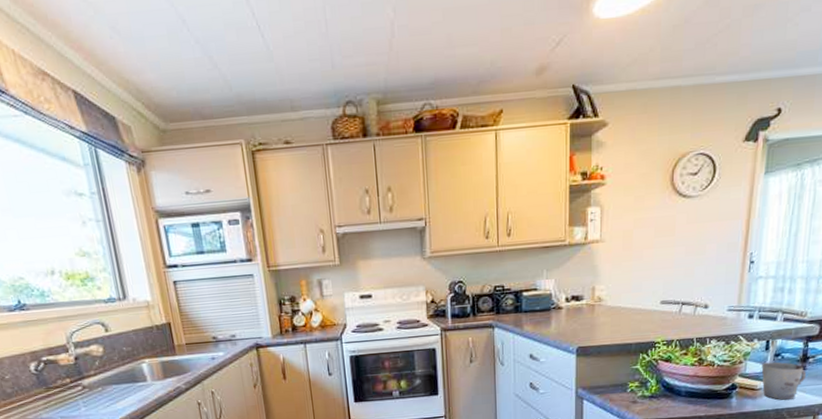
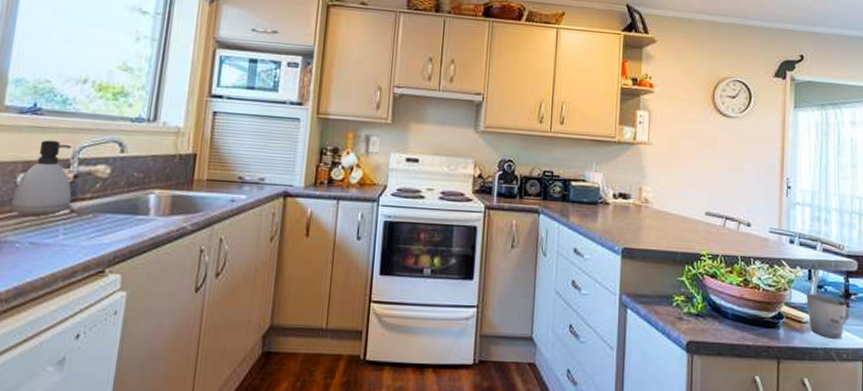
soap dispenser: none [32,330,81,397] -> present [10,140,72,217]

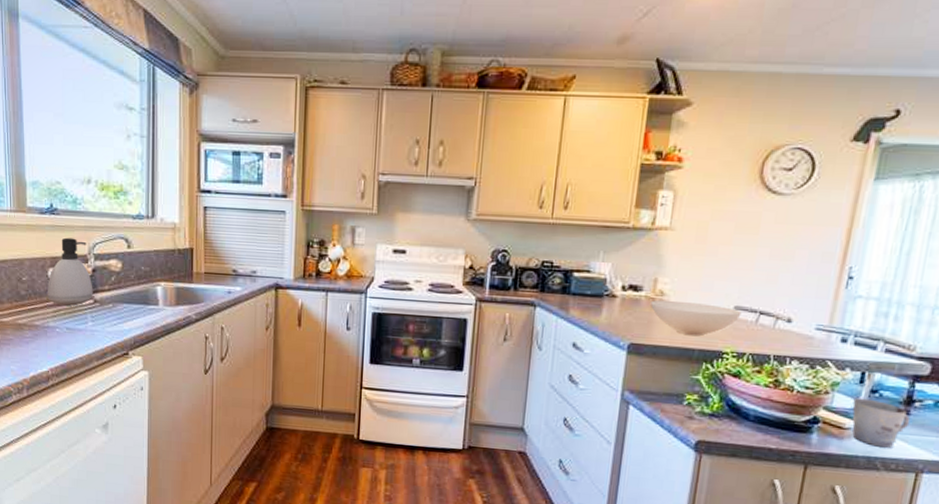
bowl: none [638,207,712,241] -> present [651,300,742,337]

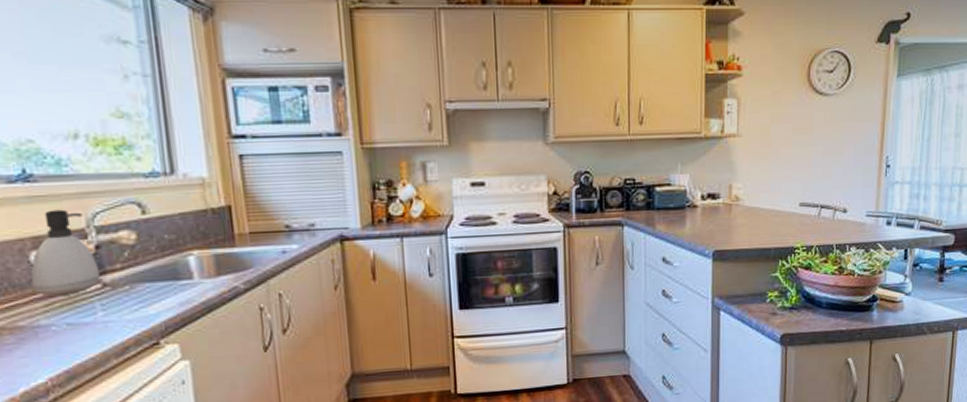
bowl: present [651,300,742,337] -> none [729,204,806,236]
cup: present [852,398,911,448] -> none [901,272,944,314]

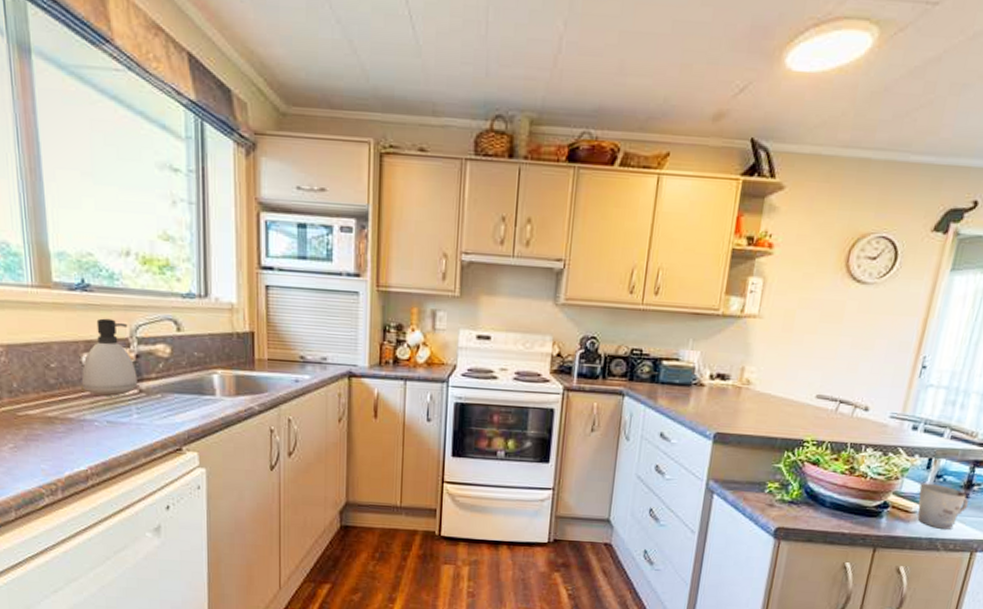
cup: none [901,272,944,314] -> present [917,483,969,530]

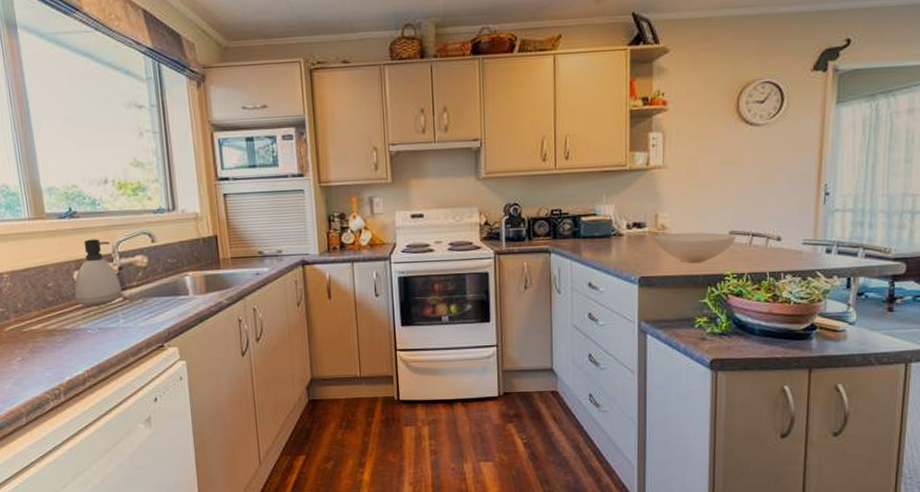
bowl: none [737,389,823,426] -> present [655,232,736,264]
cup: present [917,483,969,530] -> none [843,301,895,344]

